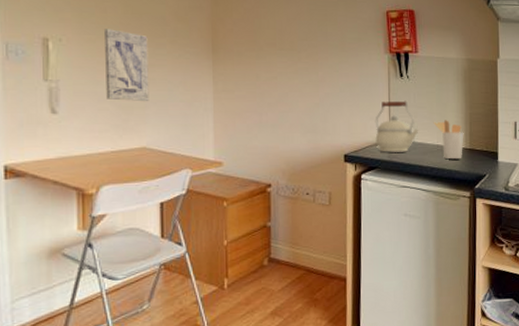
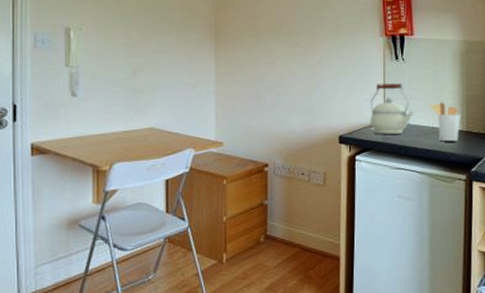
wall art: present [105,29,149,102] -> none [119,18,157,86]

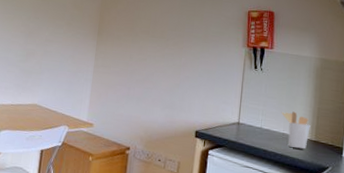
kettle: present [369,83,414,134] -> none [225,89,267,136]

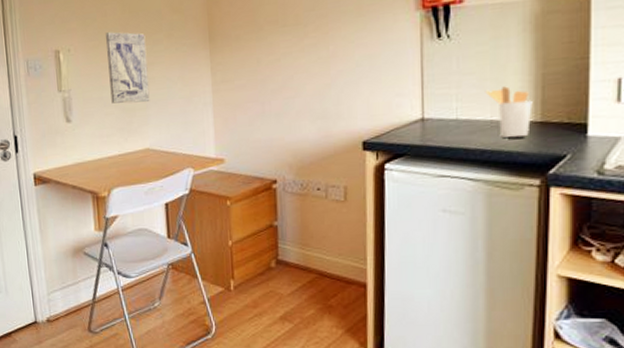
wall art: none [14,11,51,69] -> present [106,31,150,104]

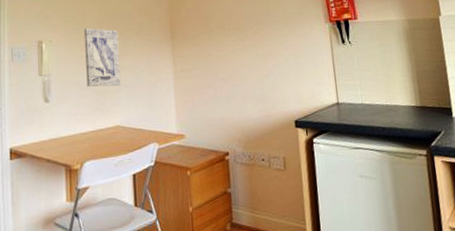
utensil holder: present [485,86,533,138] -> none [379,80,414,118]

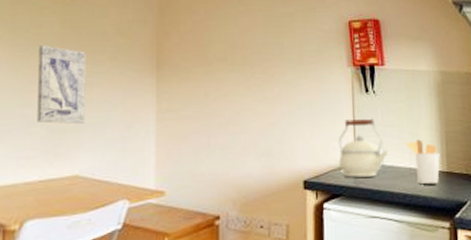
kettle: none [321,65,366,116] -> present [338,118,388,178]
utensil holder: none [379,80,414,118] -> present [404,139,440,185]

